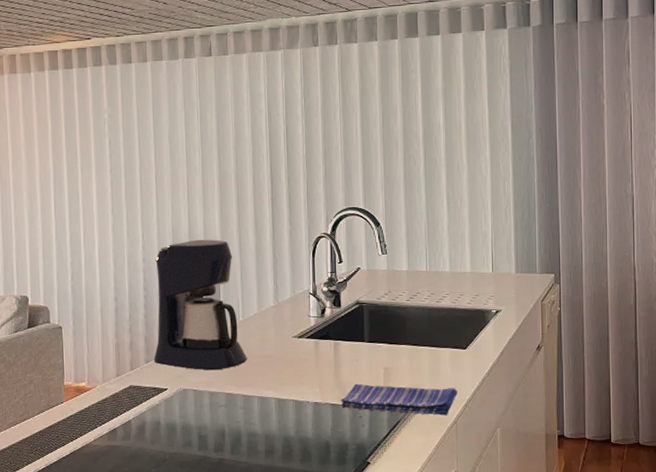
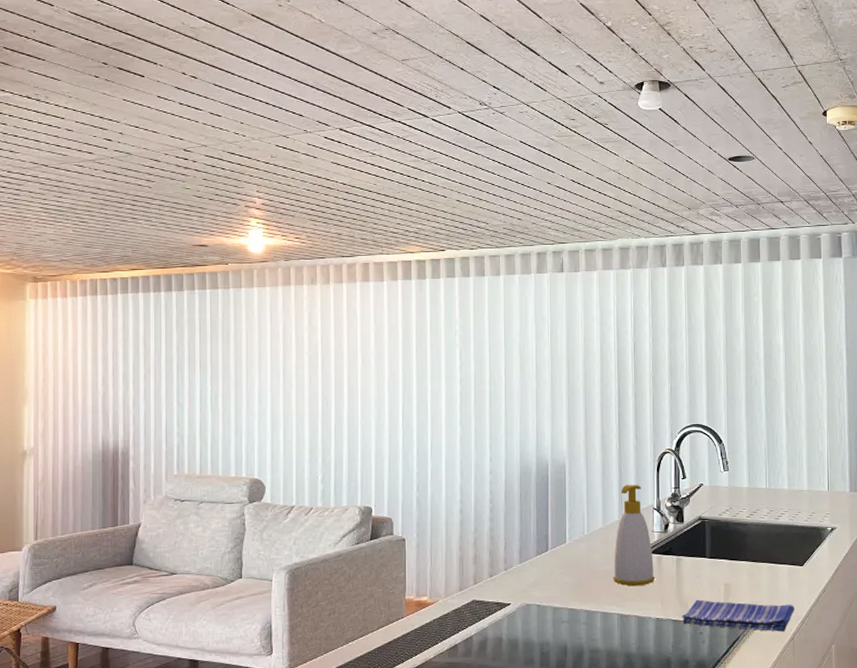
coffee maker: present [153,239,247,371] -> none [497,452,591,585]
soap bottle: none [269,269,312,371] -> present [613,484,655,586]

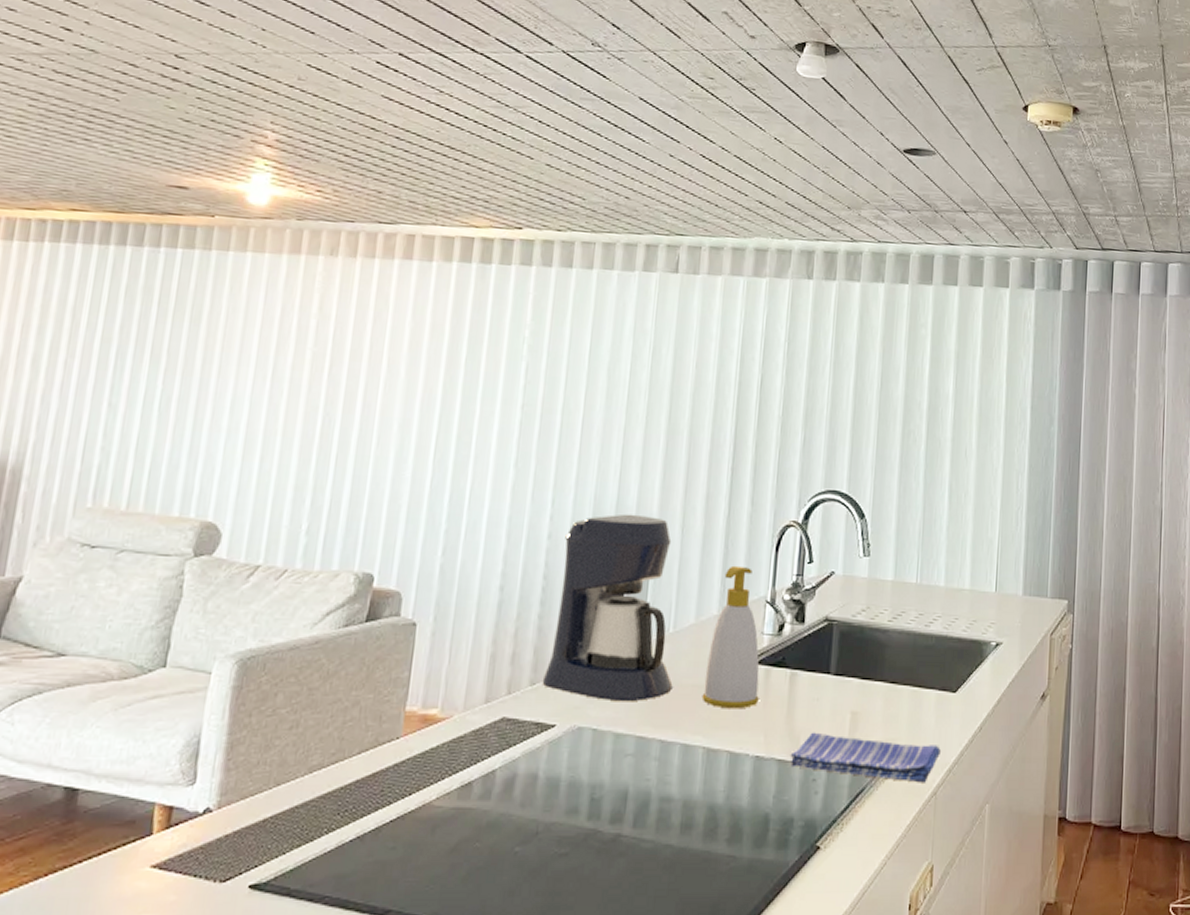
coffee maker: none [497,452,591,585] -> present [542,514,673,702]

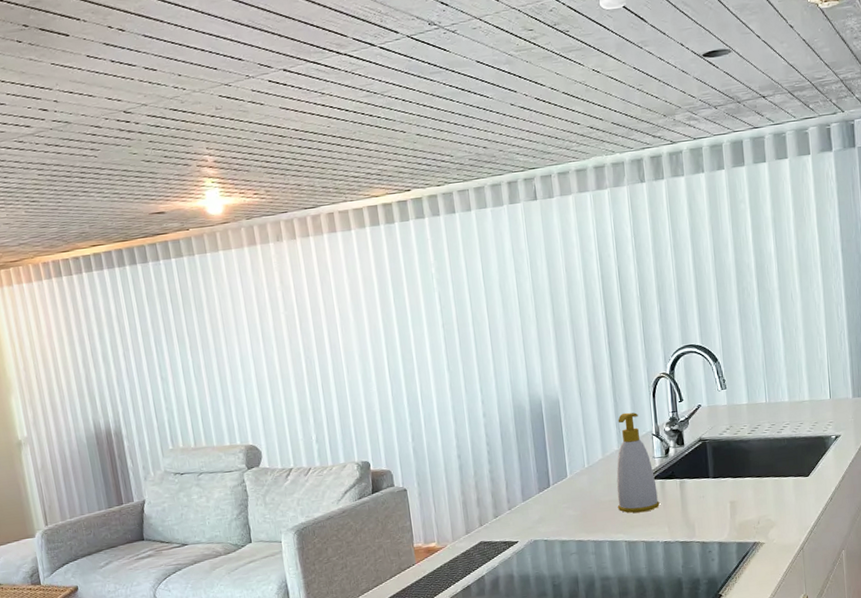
coffee maker: present [542,514,673,702] -> none [495,388,595,520]
dish towel: present [790,732,941,783] -> none [689,515,802,545]

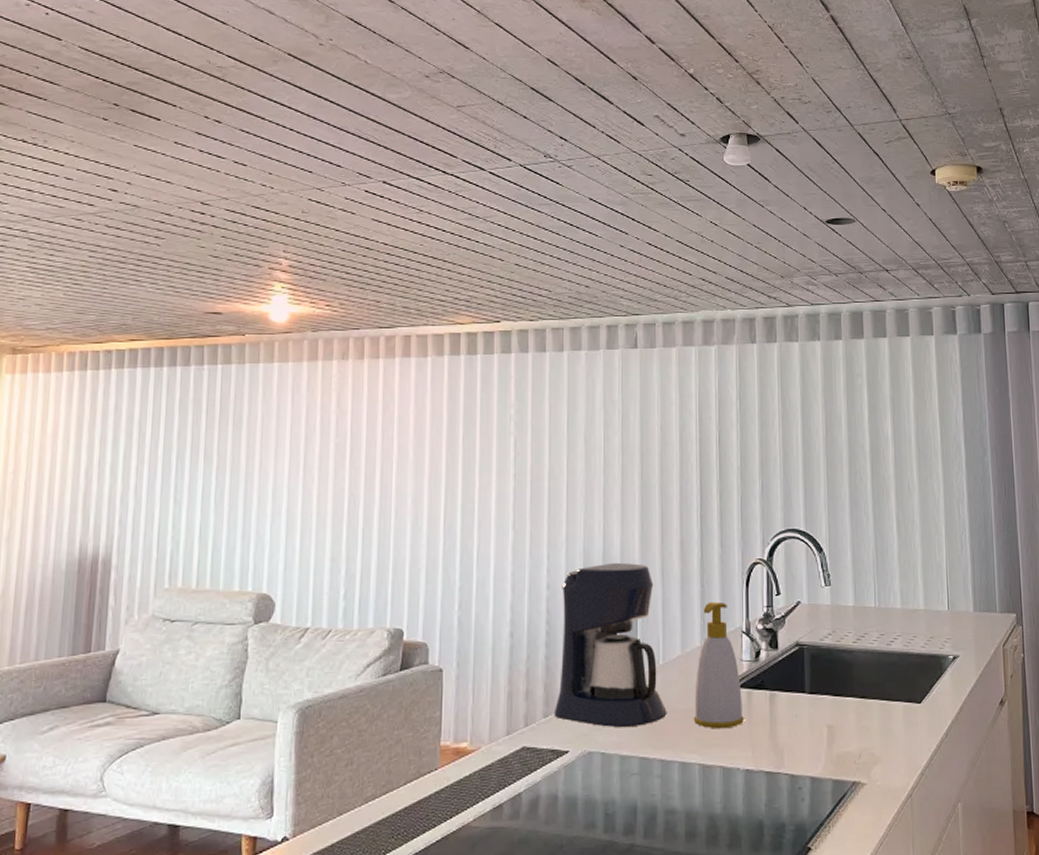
coffee maker: none [495,388,595,520] -> present [554,562,667,728]

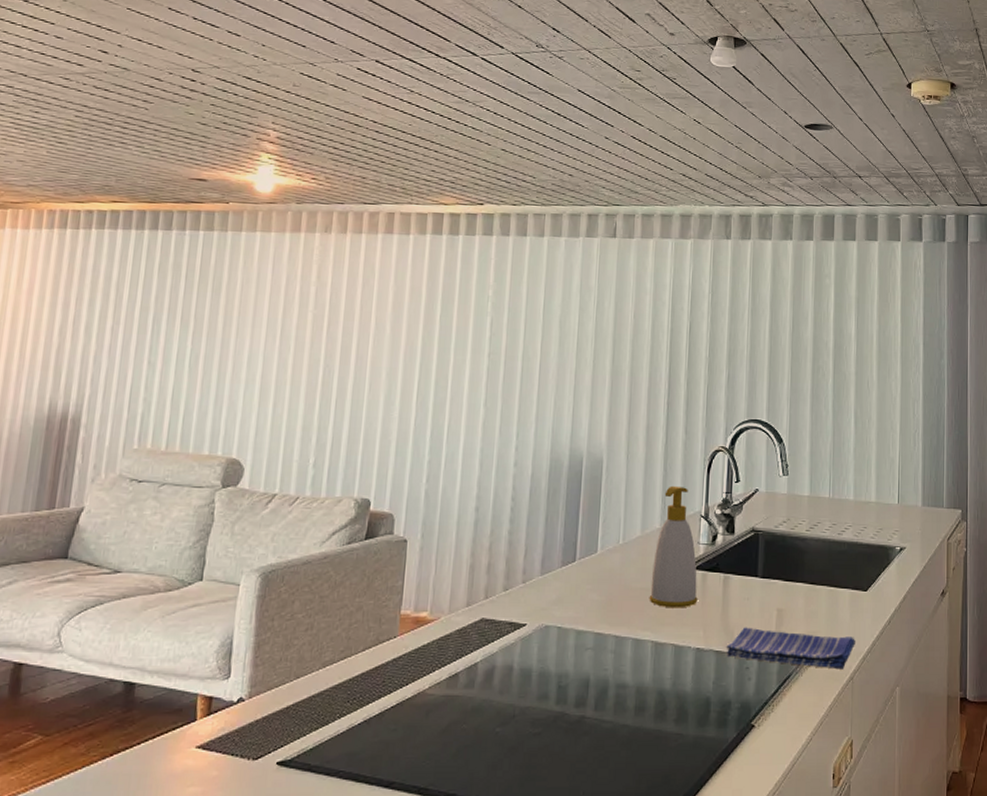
coffee maker: present [554,562,667,728] -> none [513,443,624,604]
dish towel: none [776,745,912,787] -> present [726,627,855,670]

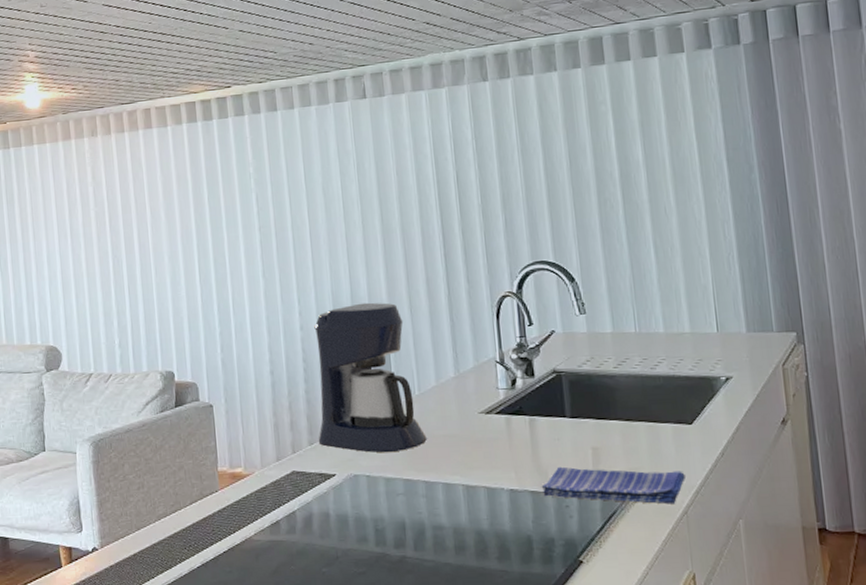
coffee maker: none [513,443,624,604] -> present [314,302,427,453]
soap bottle: present [649,485,698,608] -> none [452,334,505,453]

